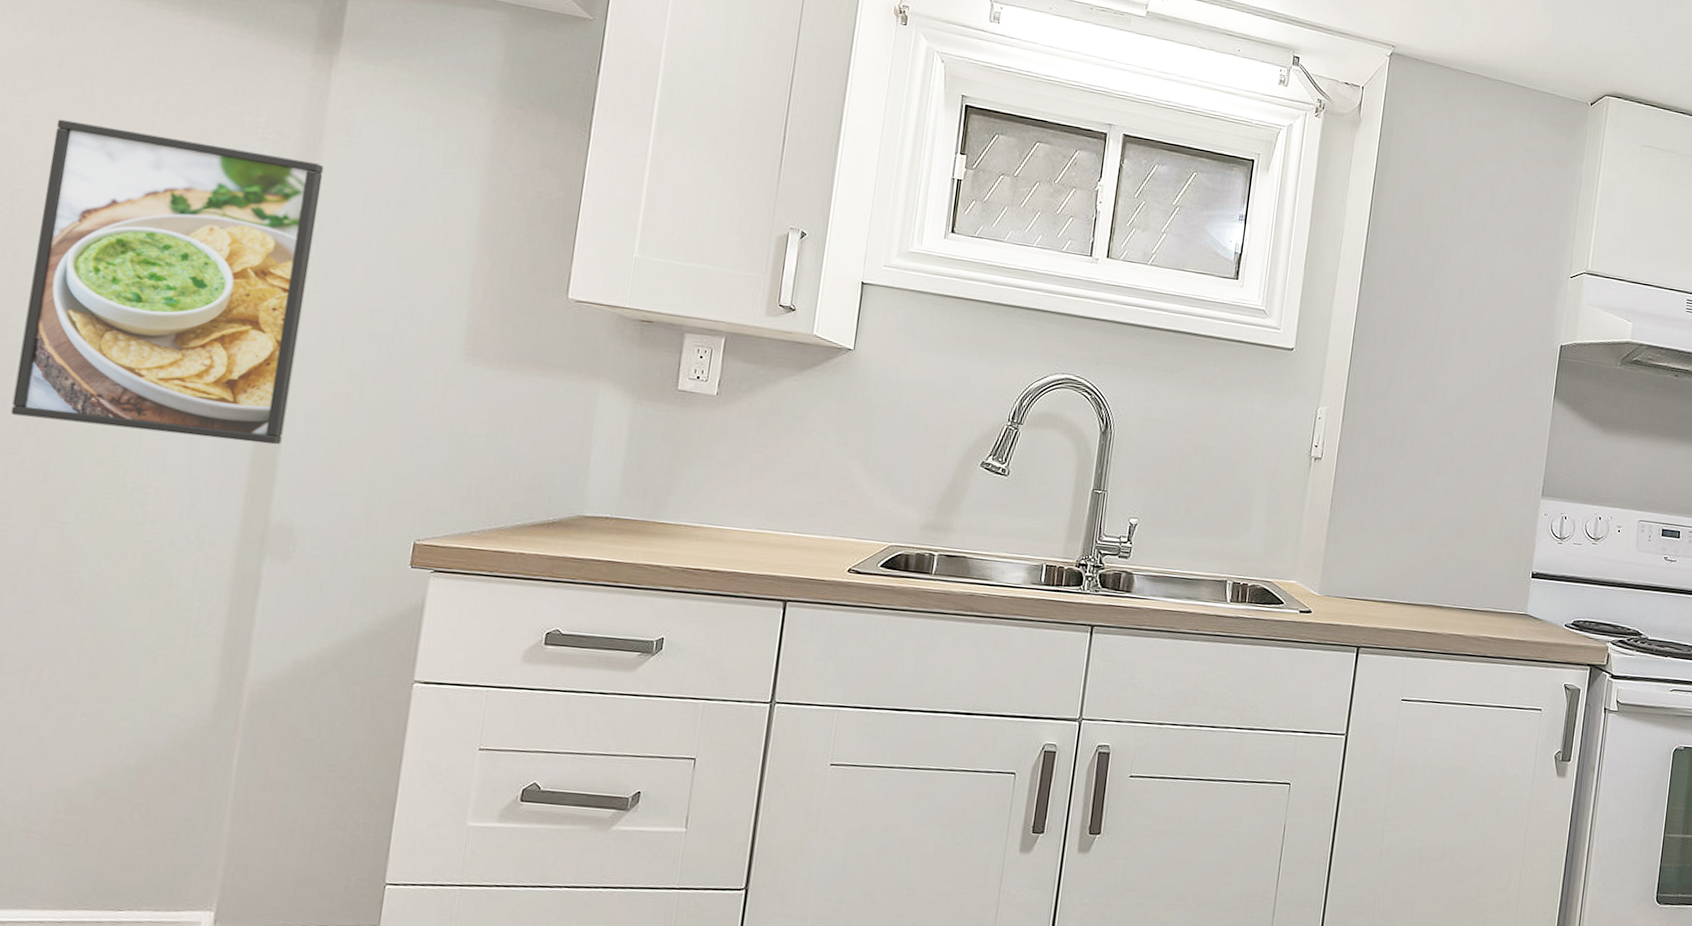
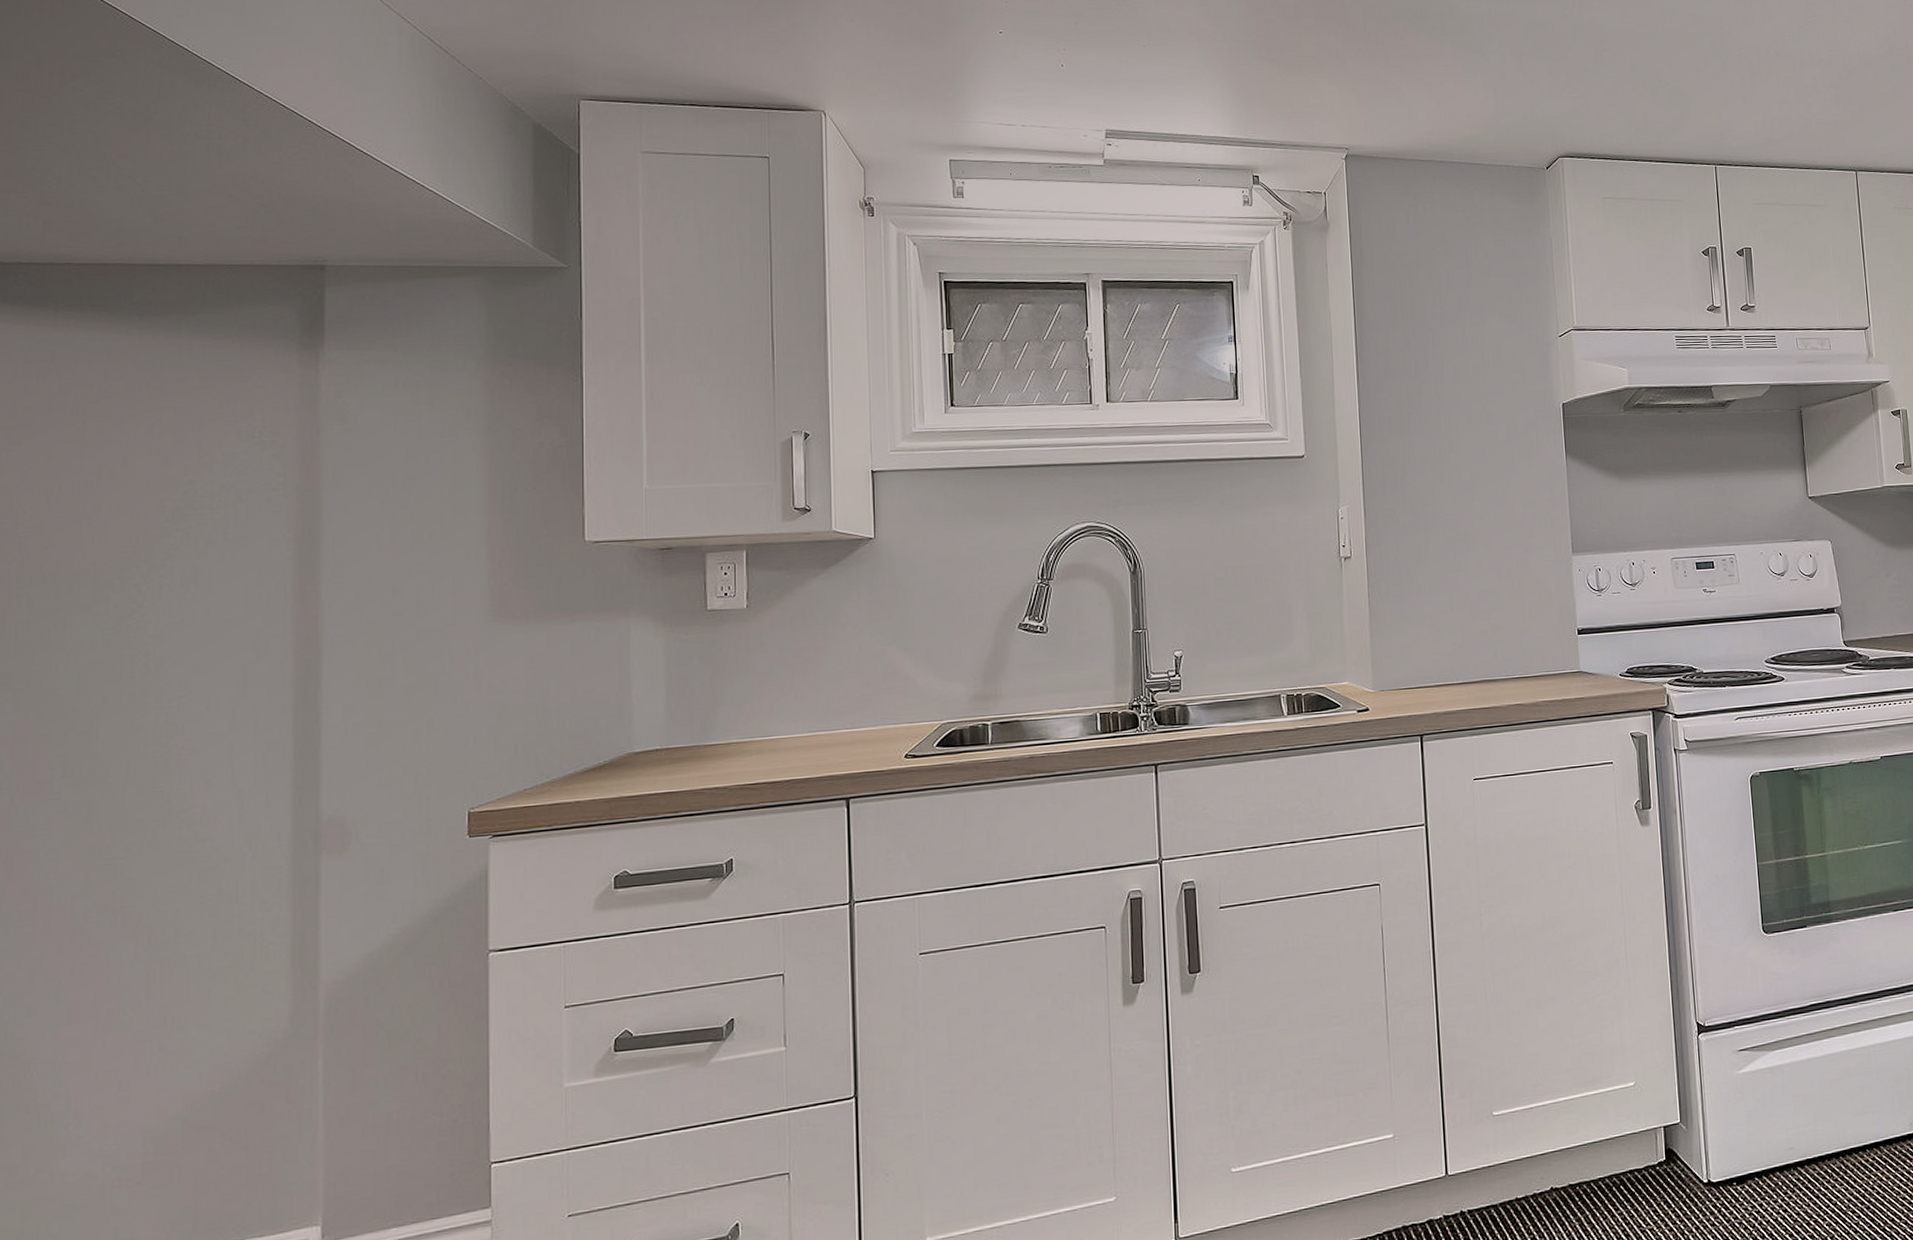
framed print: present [10,119,324,445] -> none [46,455,325,761]

